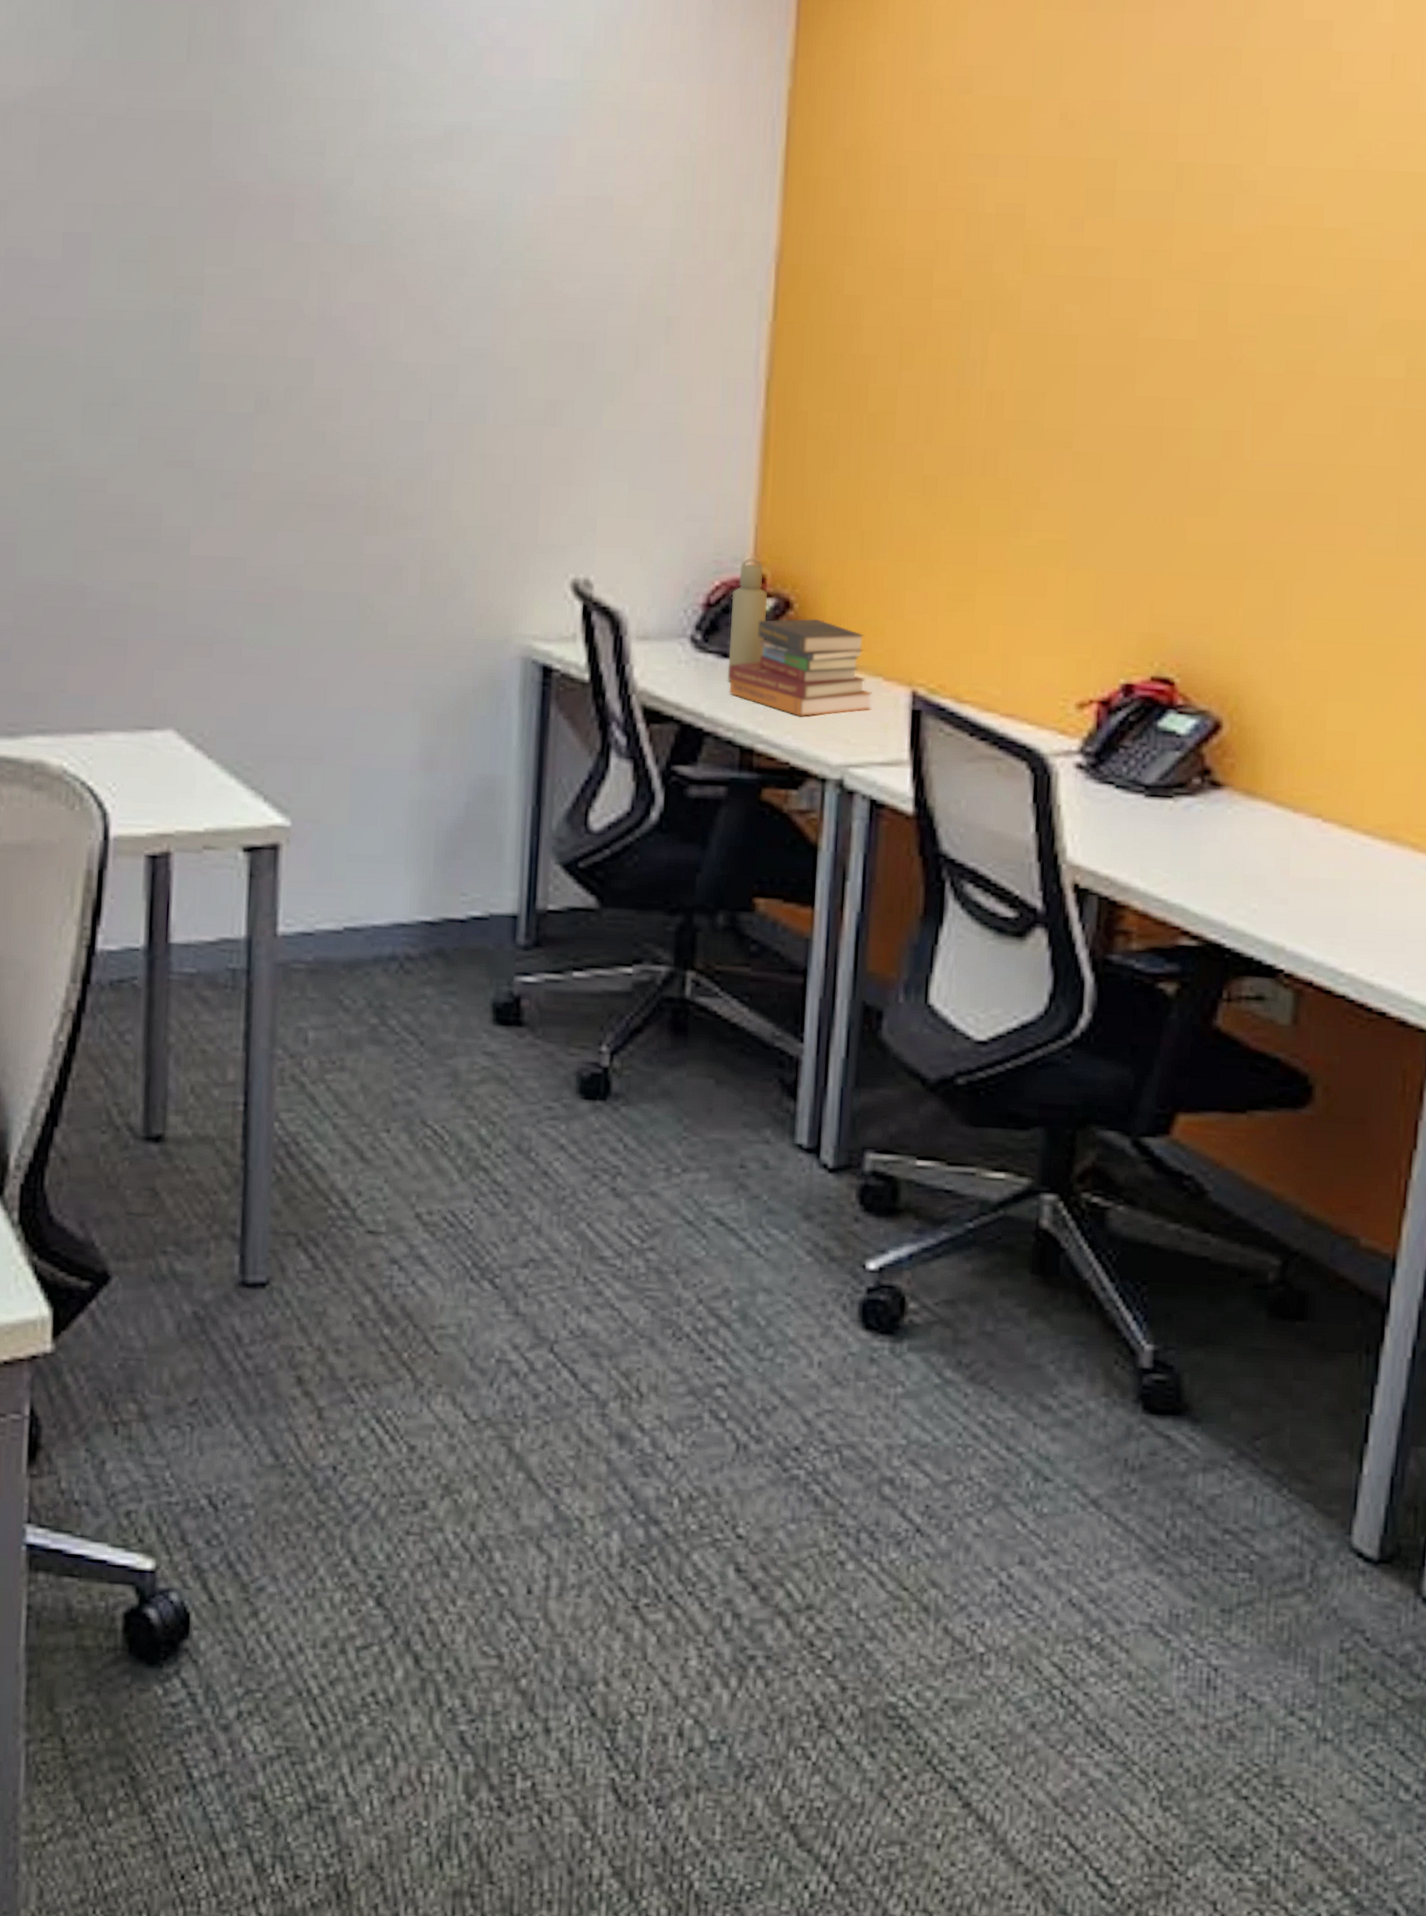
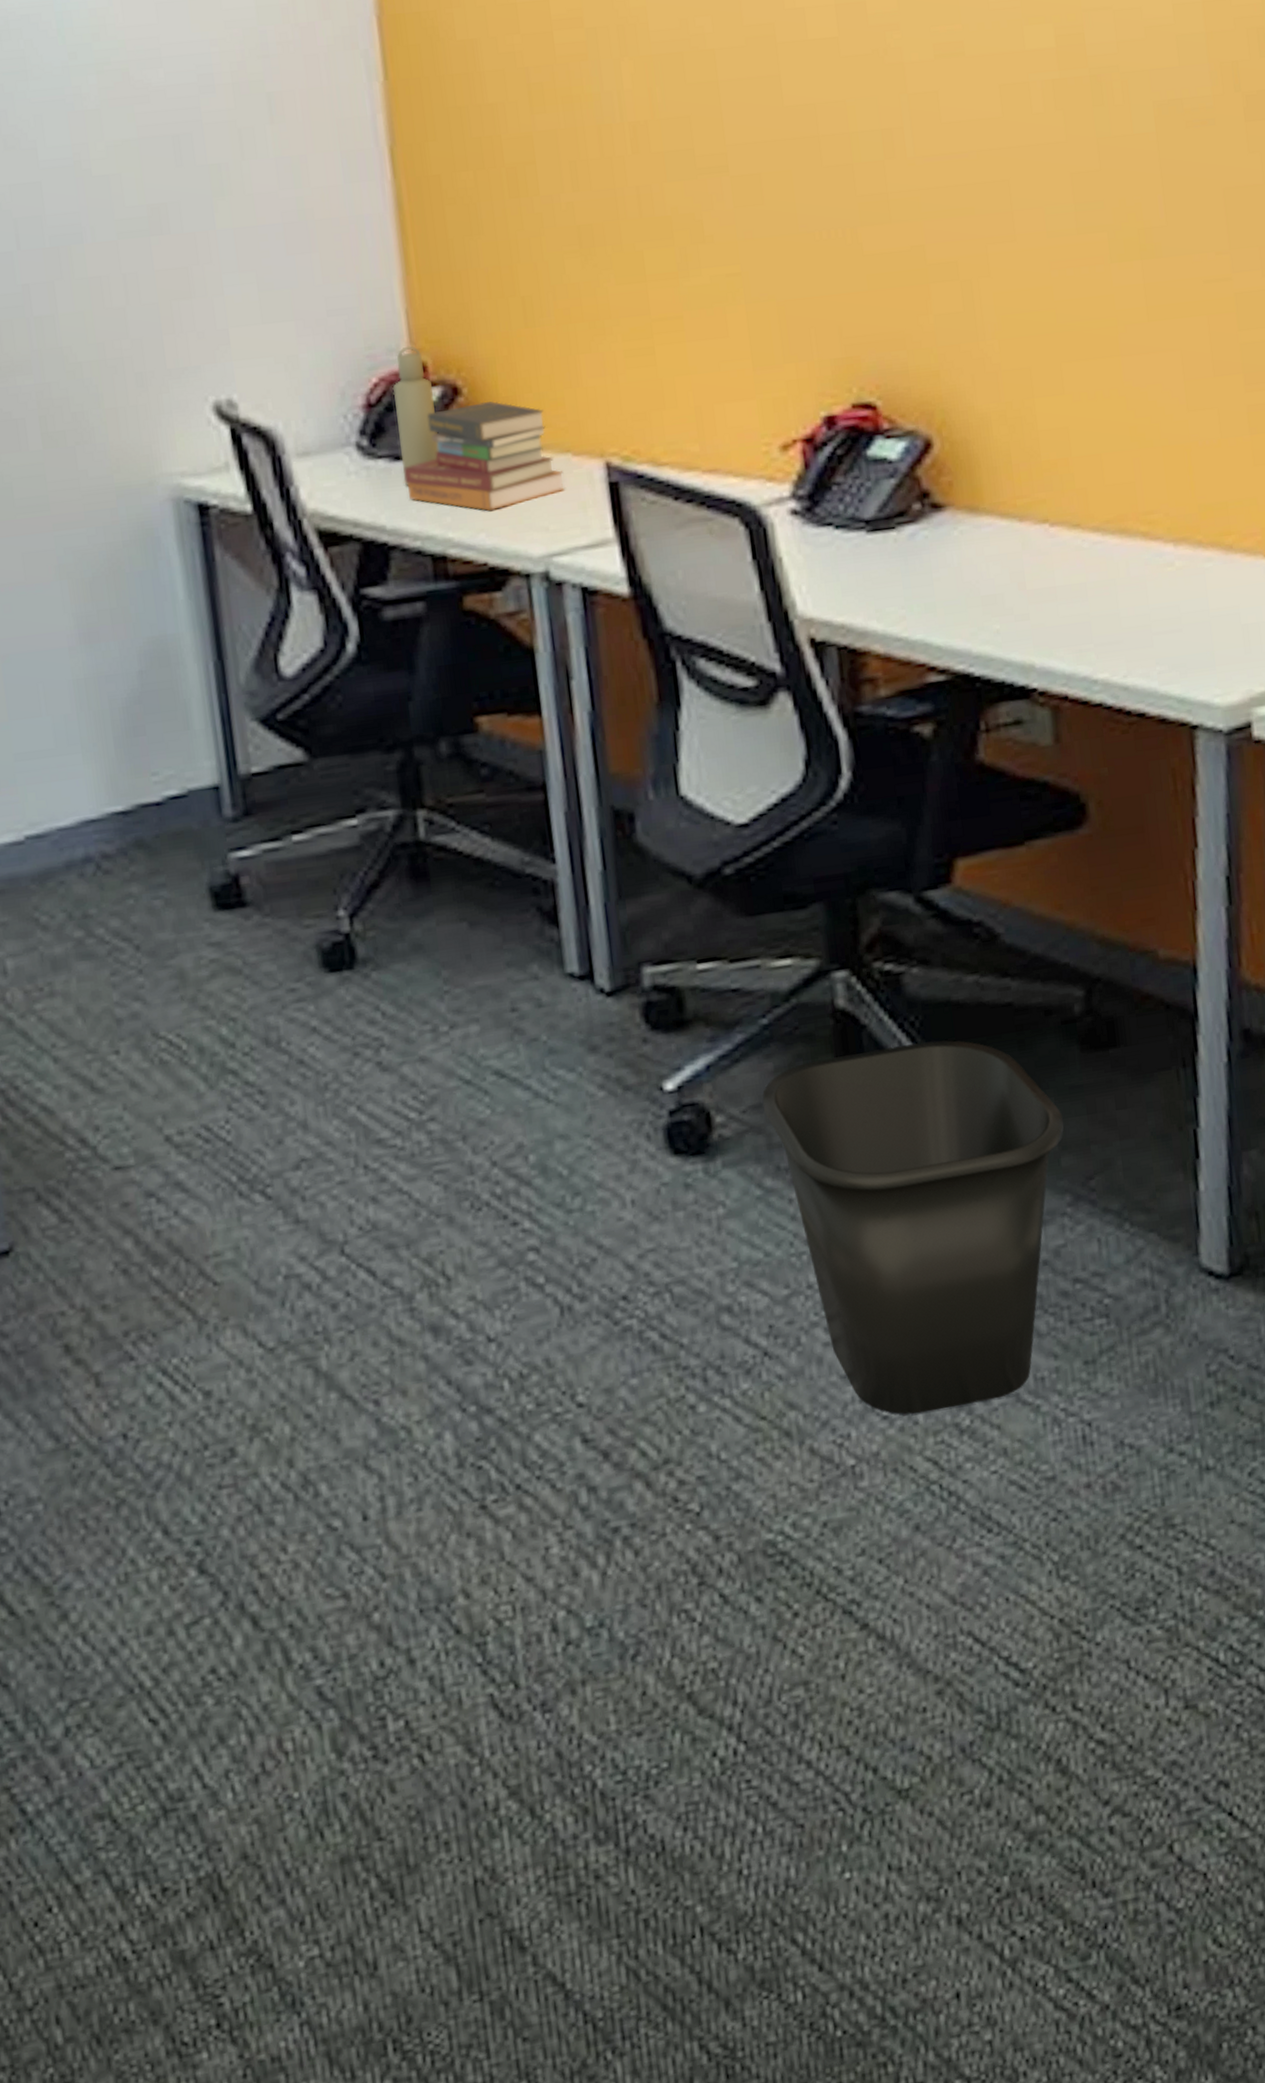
waste bin: none [955,1271,1239,1624] -> present [762,1040,1064,1414]

